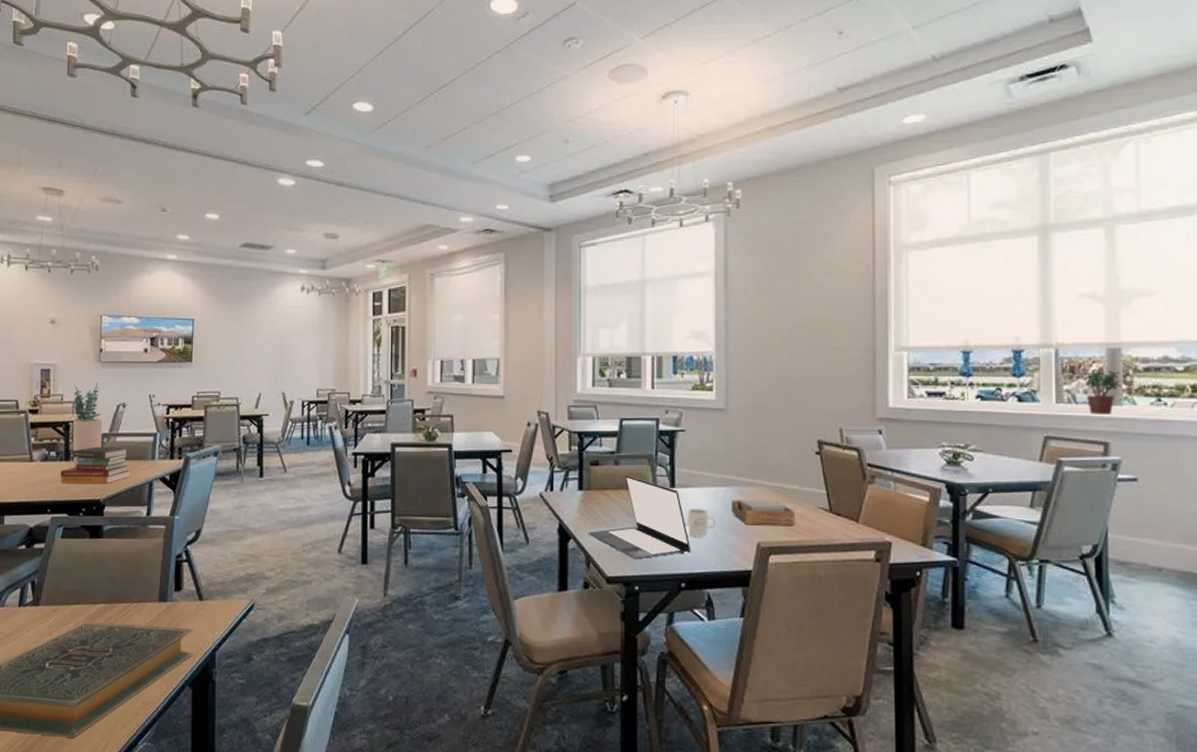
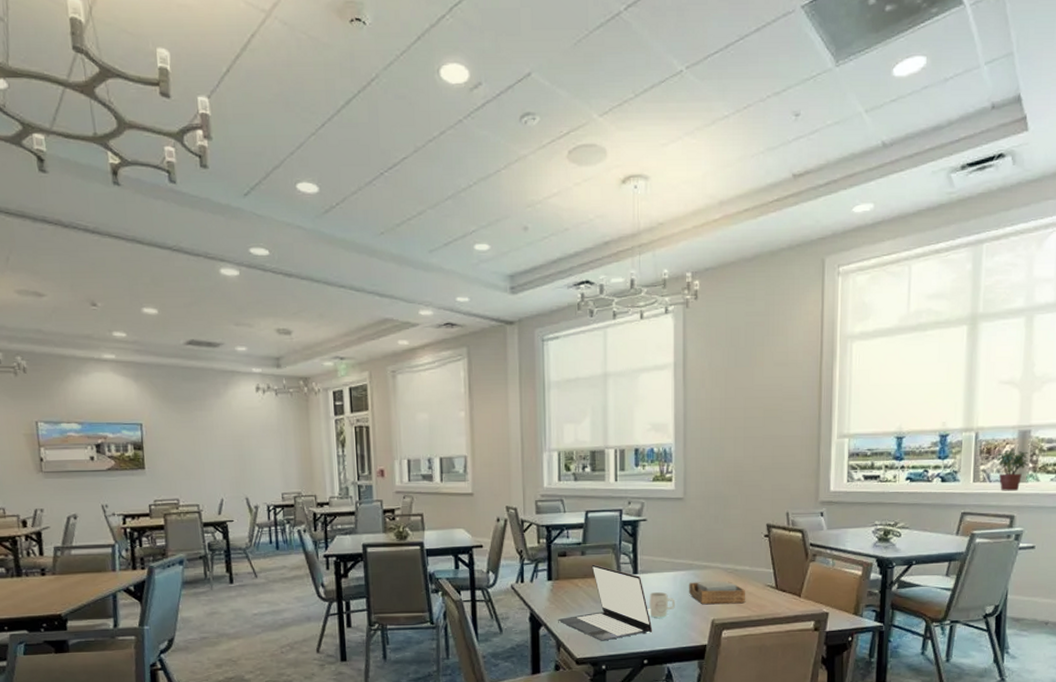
books: present [60,446,130,484] -> none [13,560,91,599]
vase: present [73,382,102,468] -> none [17,494,56,584]

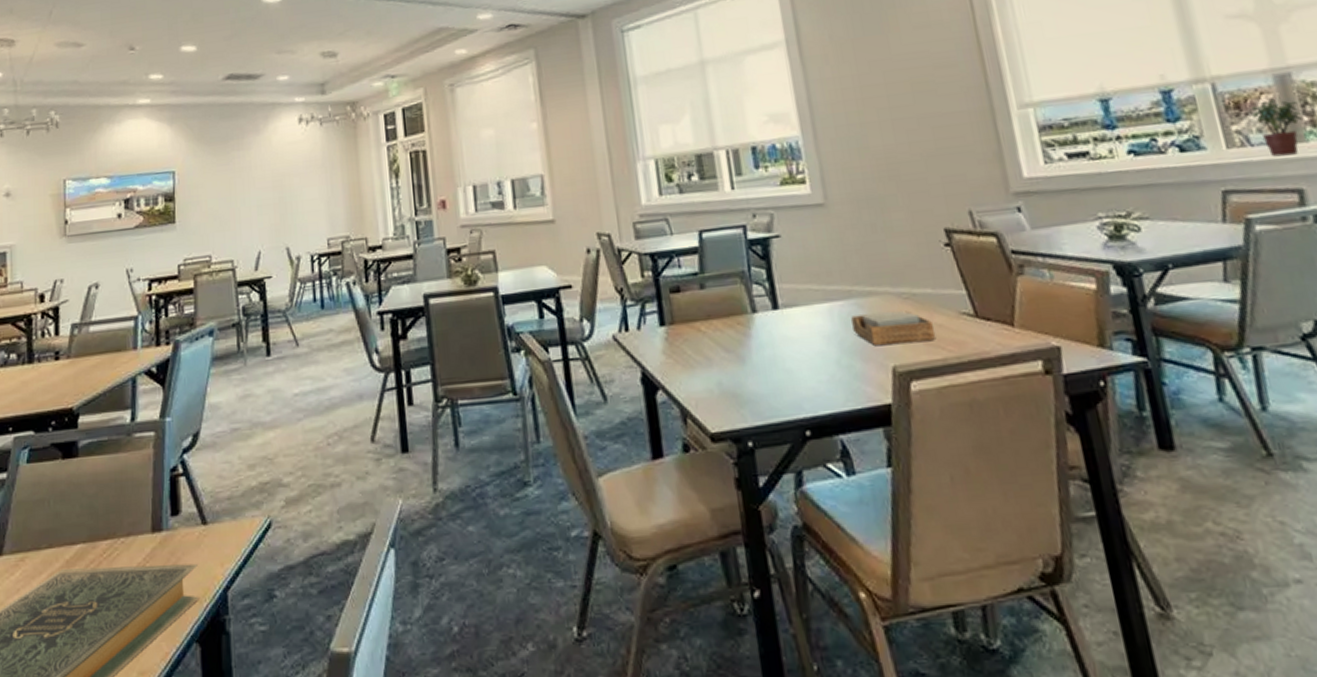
laptop: present [558,564,653,641] -> none [679,299,812,407]
mug: present [648,592,675,618] -> none [798,332,837,369]

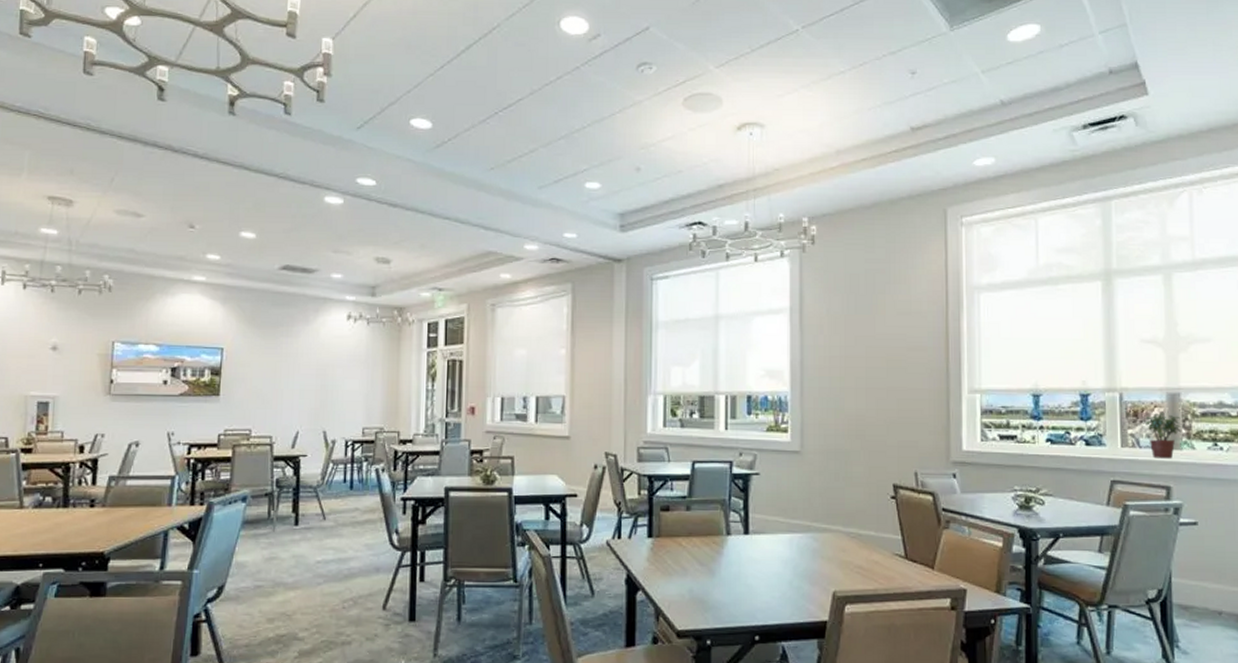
napkin holder: present [851,310,936,346] -> none [807,545,872,574]

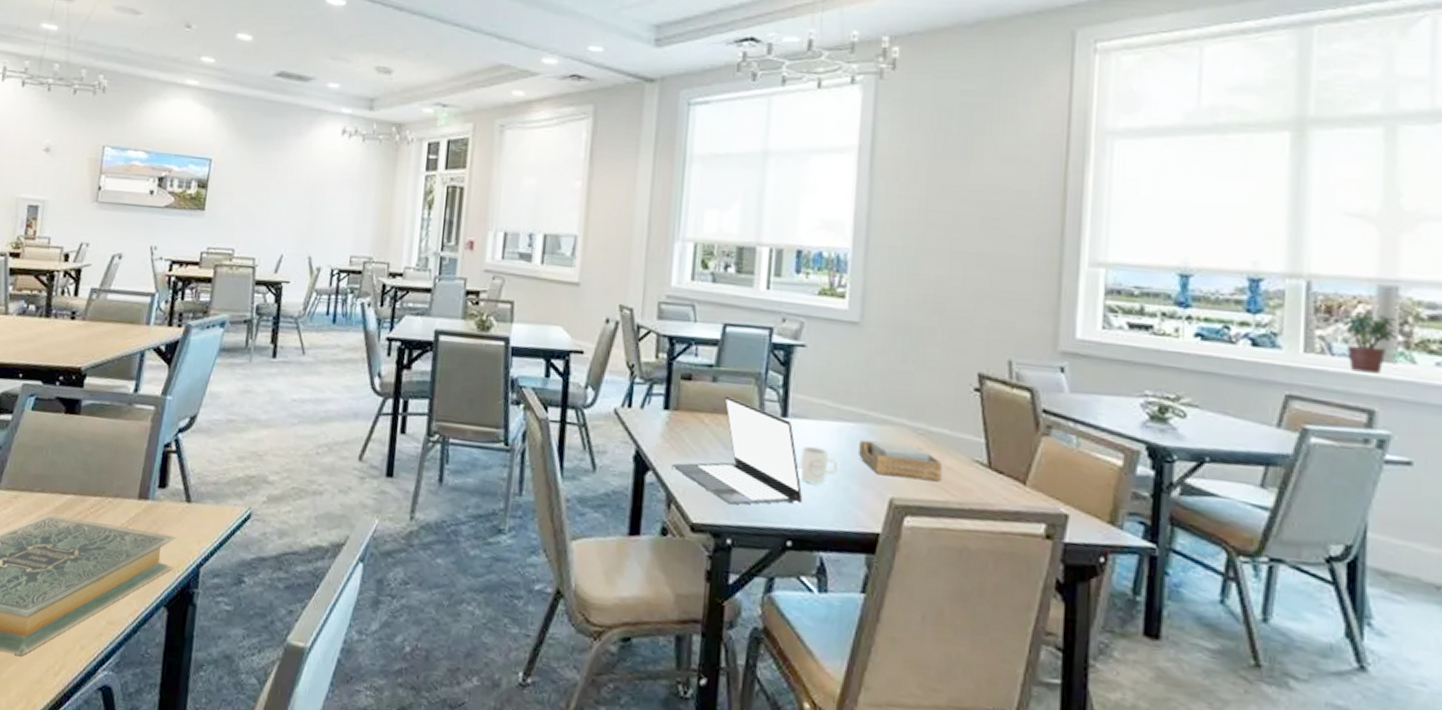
laptop: none [658,521,766,611] -> present [672,395,803,505]
mug: none [760,557,791,587] -> present [799,446,838,485]
napkin holder: none [807,545,872,574] -> present [859,440,943,482]

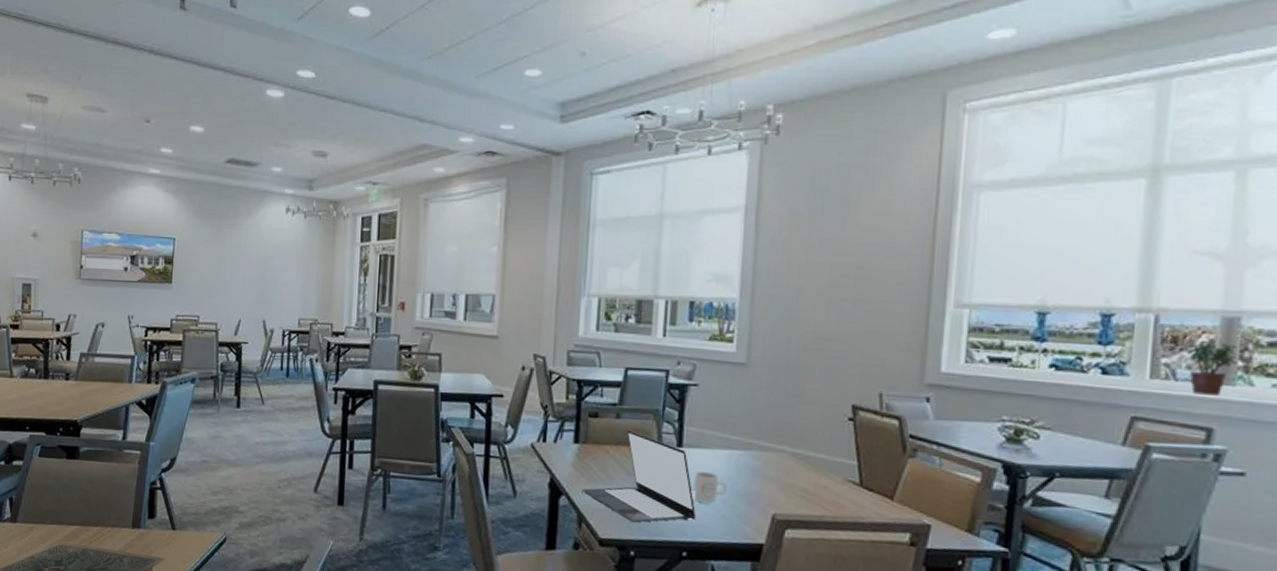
napkin holder: present [859,440,943,482] -> none [745,465,820,500]

